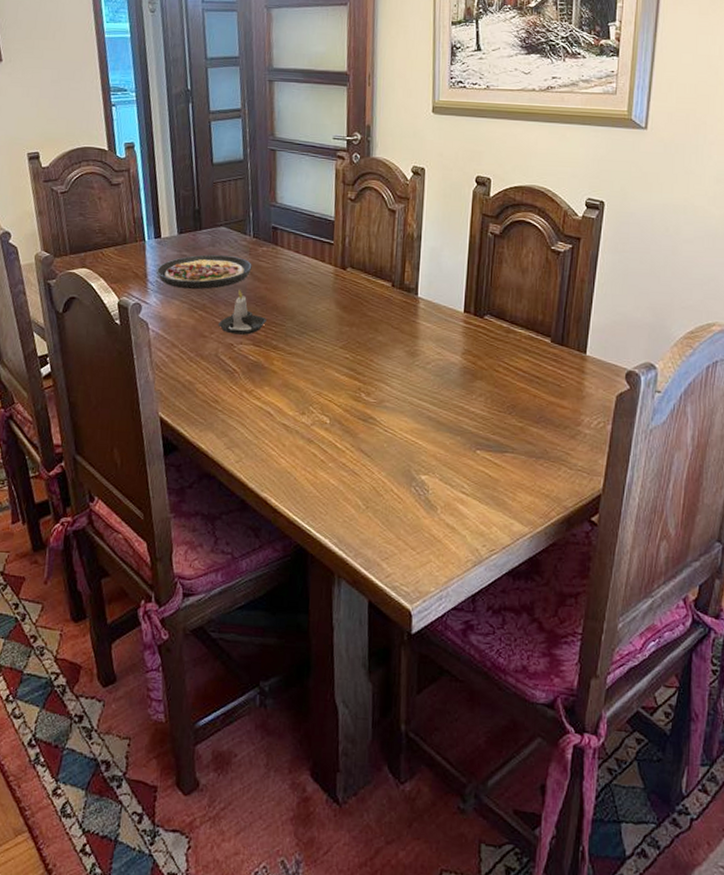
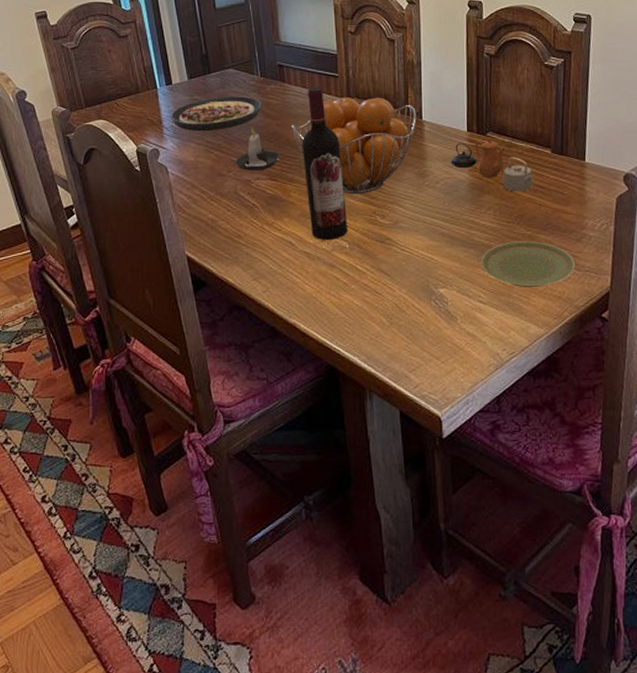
fruit basket: none [280,265,412,369] -> present [291,96,417,195]
wine bottle: none [289,253,331,414] -> present [301,87,348,240]
teapot: none [443,320,531,381] -> present [450,137,534,192]
plate: none [466,432,568,484] -> present [480,241,576,288]

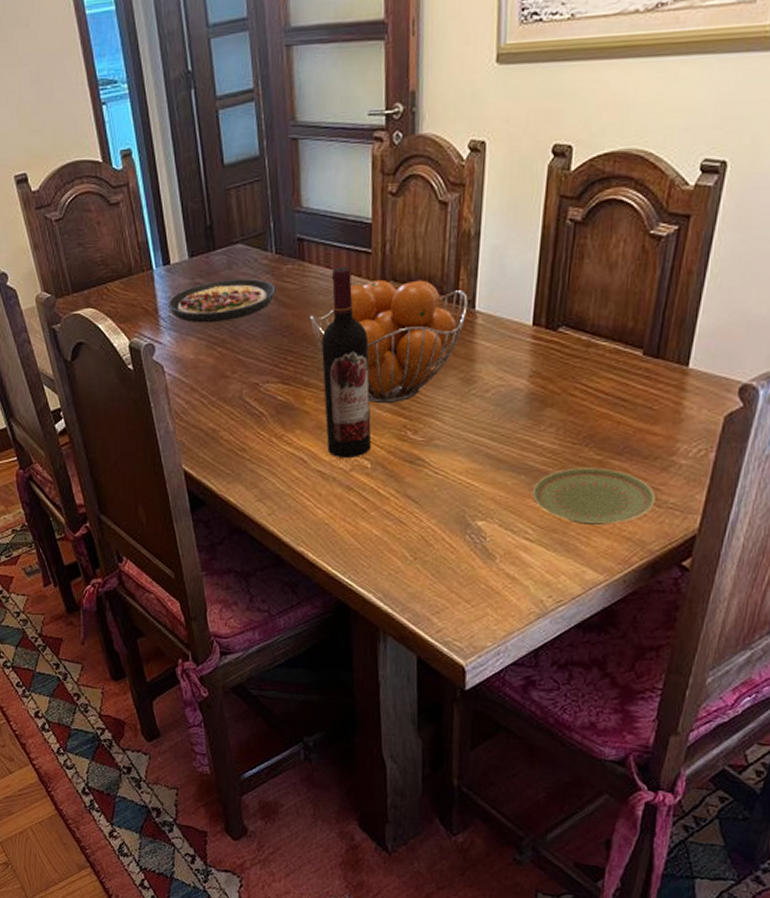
candle: present [234,128,280,171] -> none [240,319,295,372]
teapot: present [450,137,534,192] -> none [506,333,616,405]

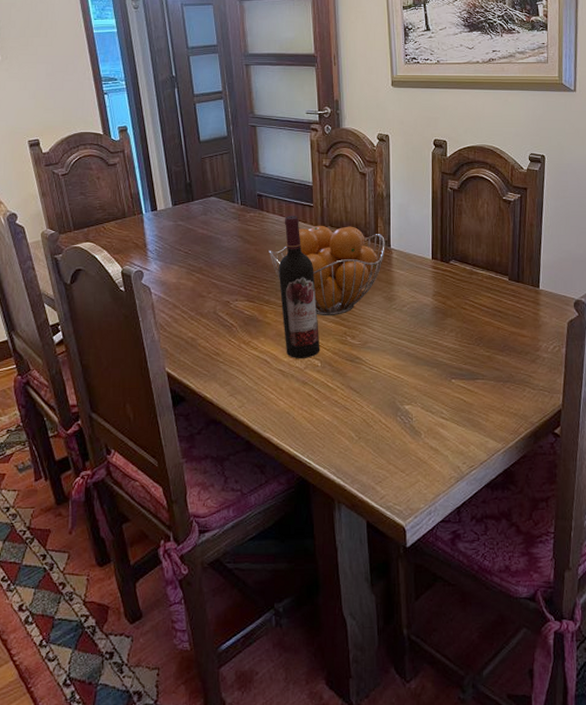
plate: present [167,279,276,323] -> none [154,223,242,255]
plate: present [531,467,657,526] -> none [443,361,531,406]

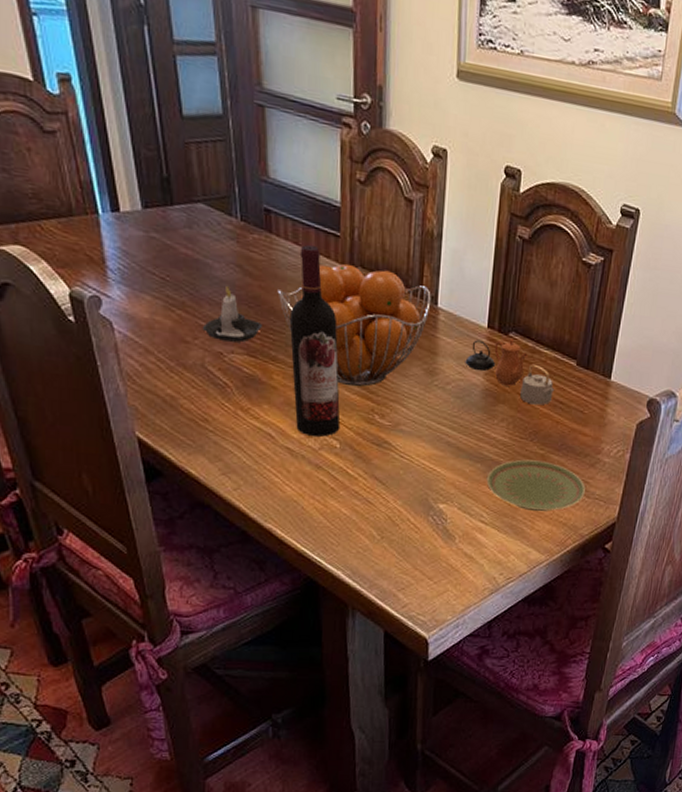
candle: none [214,253,258,292] -> present [202,287,262,343]
teapot: none [416,265,493,316] -> present [465,338,555,405]
plate: none [443,361,531,406] -> present [486,459,586,512]

